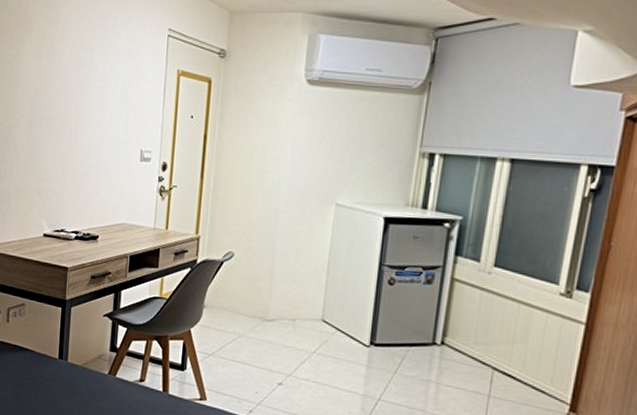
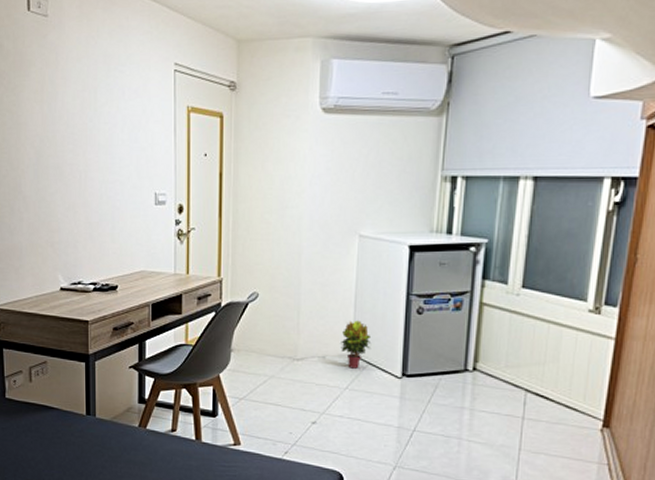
potted plant: none [311,286,342,334] -> present [341,320,372,369]

